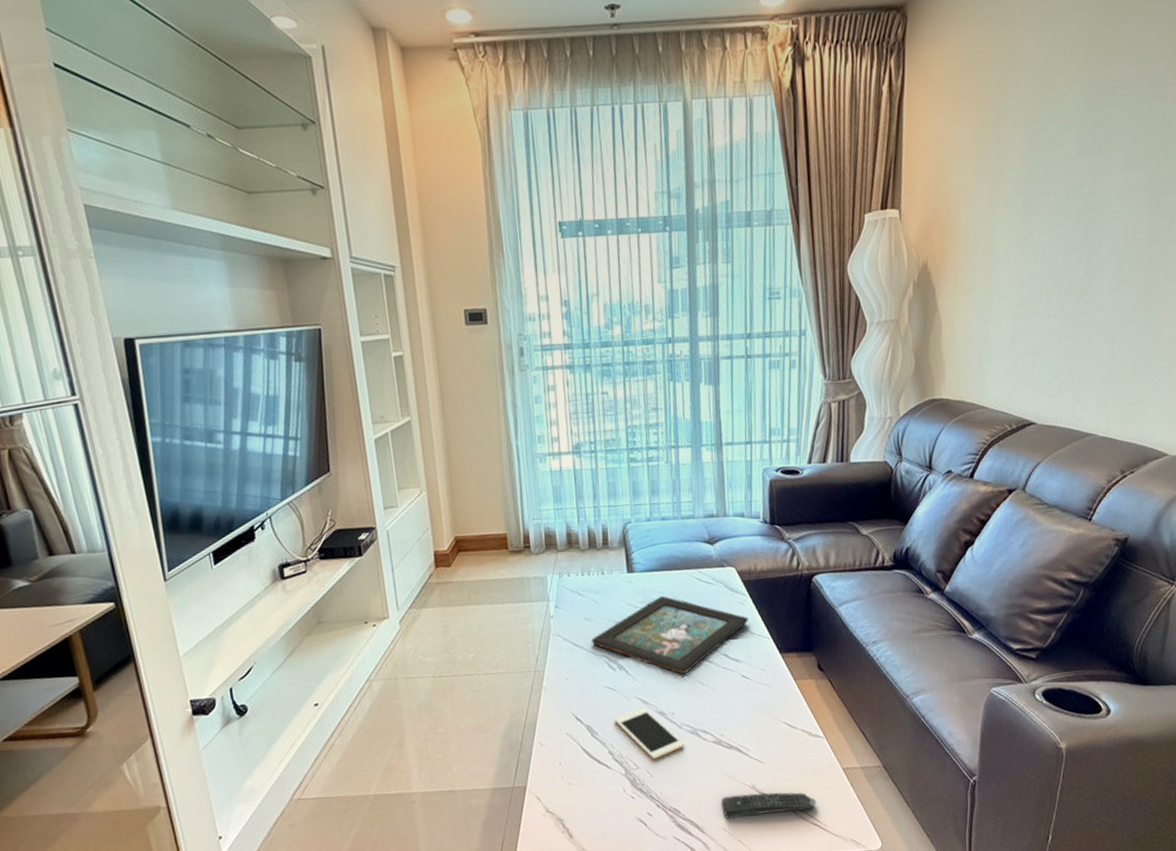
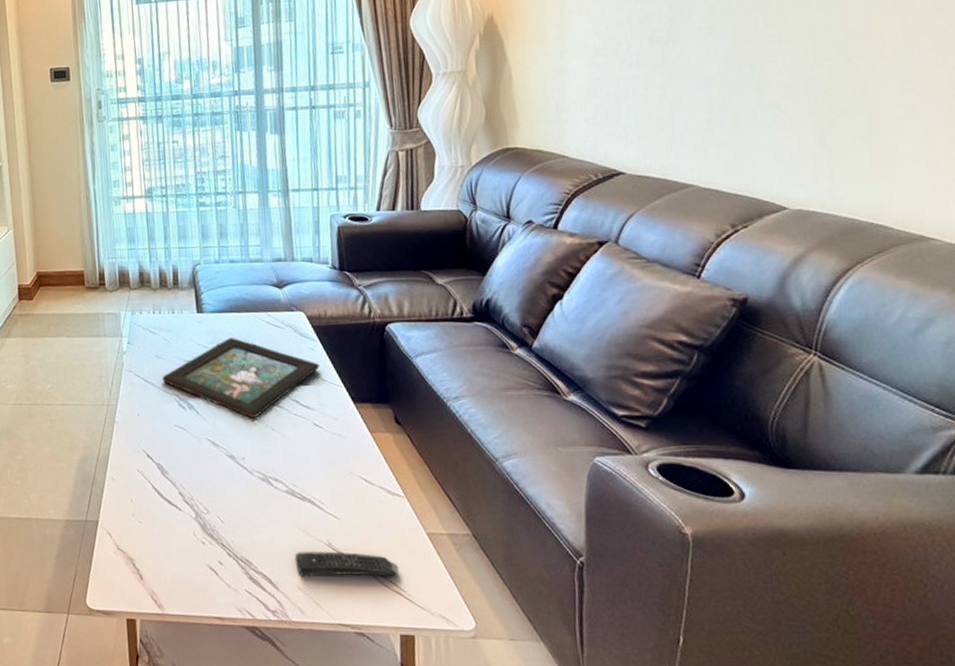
cell phone: present [614,708,685,759] -> none [184,450,256,504]

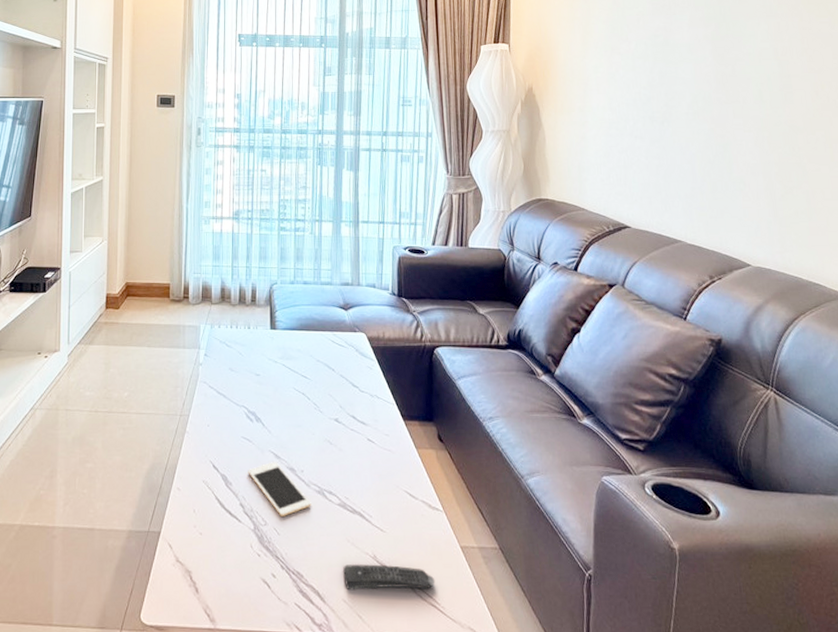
decorative tray: present [162,337,320,418] -> none [234,353,376,432]
cell phone: none [184,450,256,504] -> present [248,462,311,516]

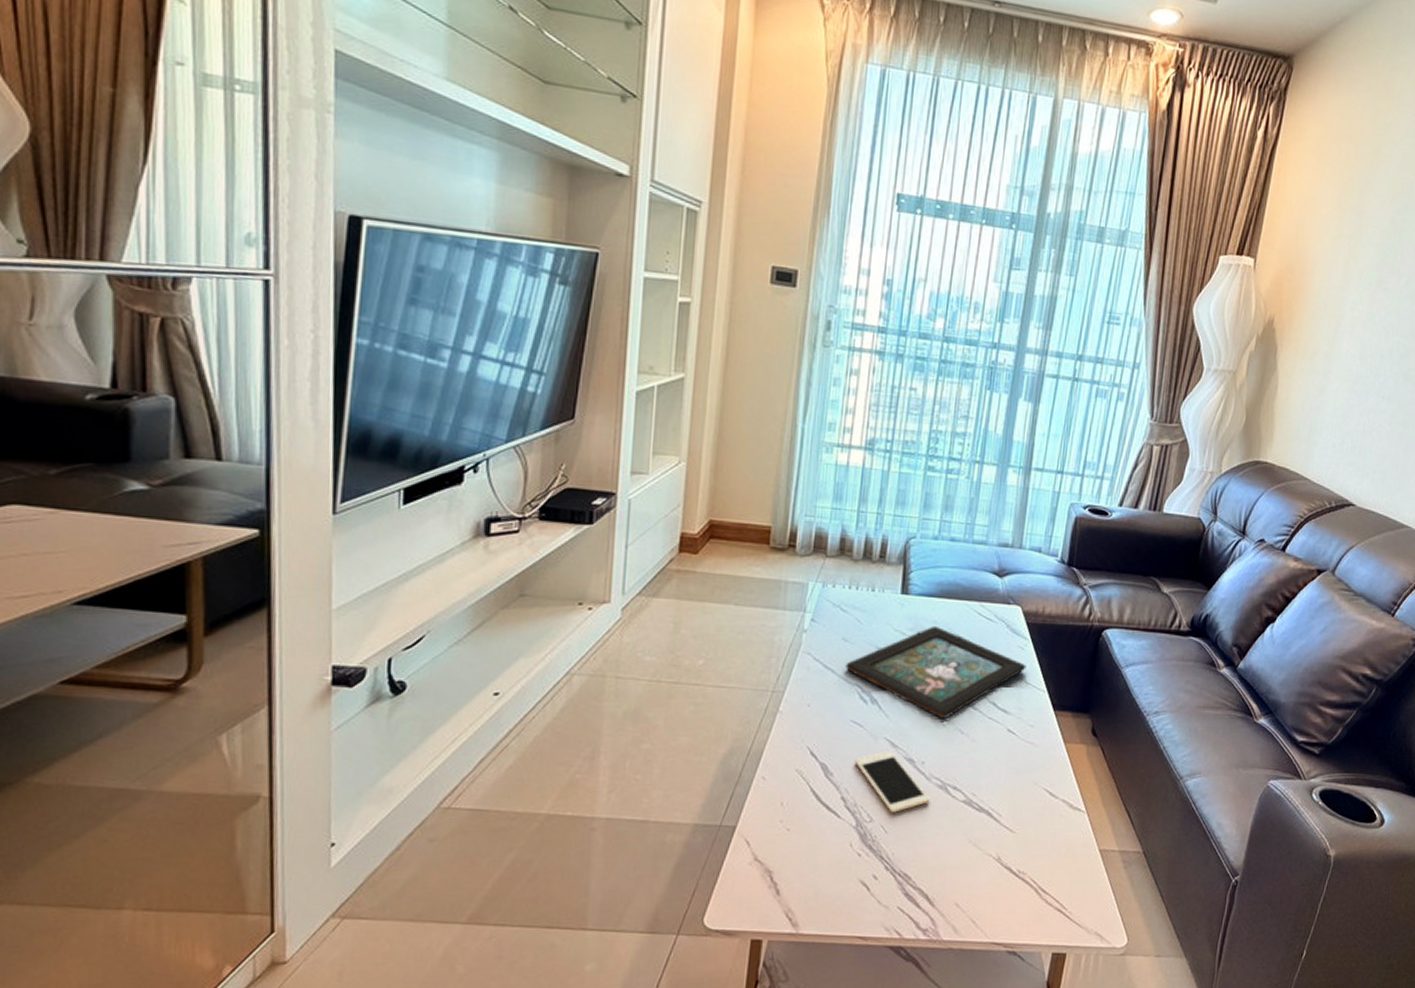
decorative tray: none [234,353,376,432] -> present [846,625,1026,718]
remote control: present [343,564,435,591] -> none [959,867,1066,894]

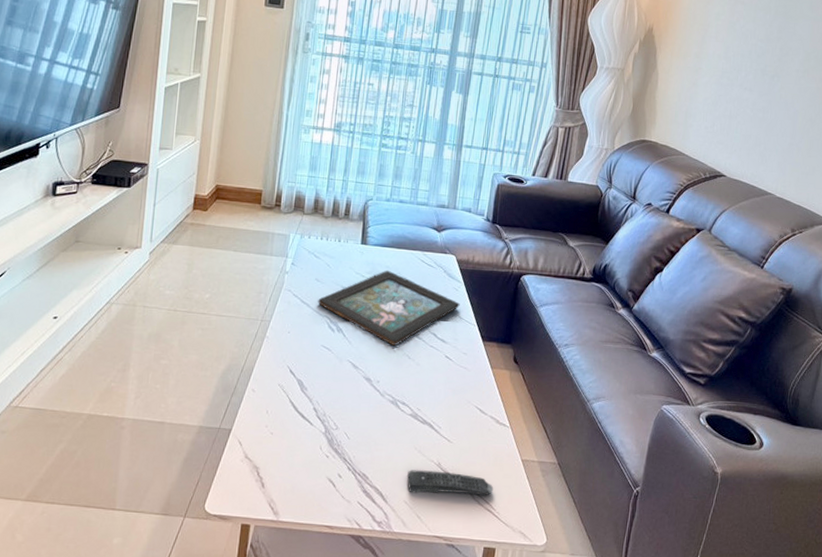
cell phone: present [854,751,930,813] -> none [324,371,384,422]
remote control: none [959,867,1066,894] -> present [407,470,494,496]

